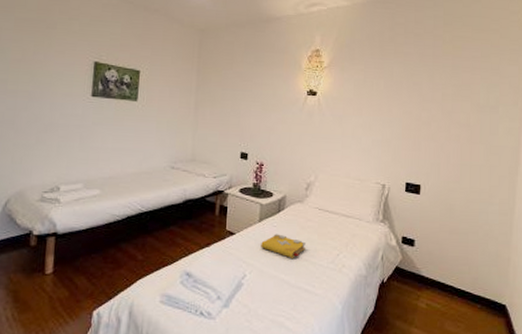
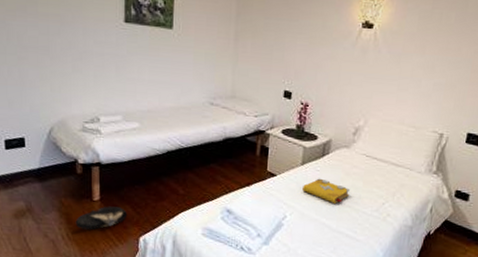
shoe: none [23,279,82,308] -> present [75,206,128,230]

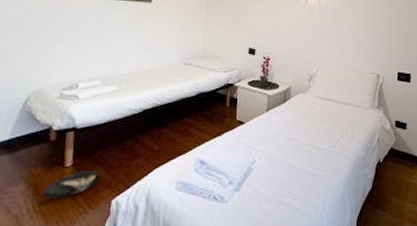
spell book: present [302,178,350,204] -> none [269,122,309,144]

